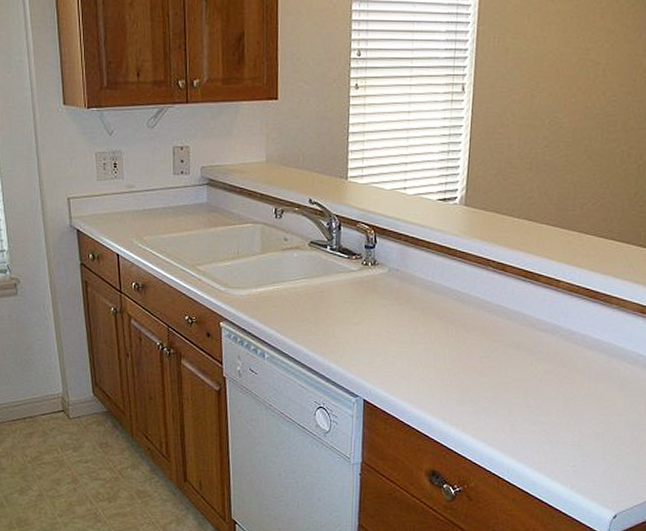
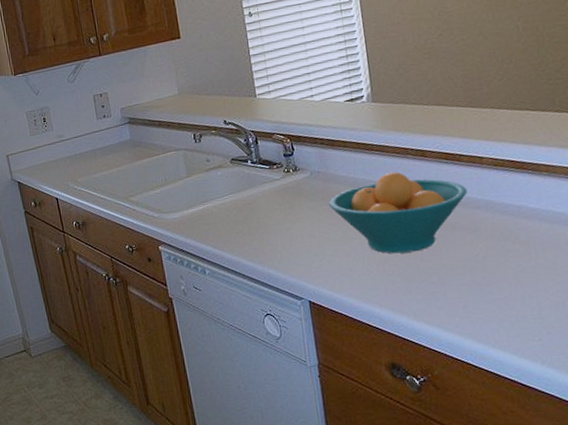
fruit bowl: none [400,281,538,365] -> present [328,172,467,254]

